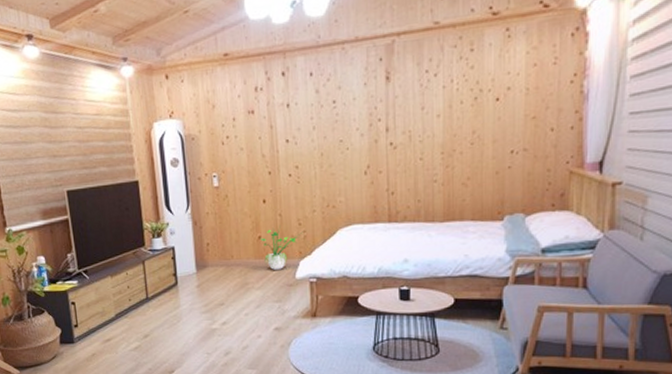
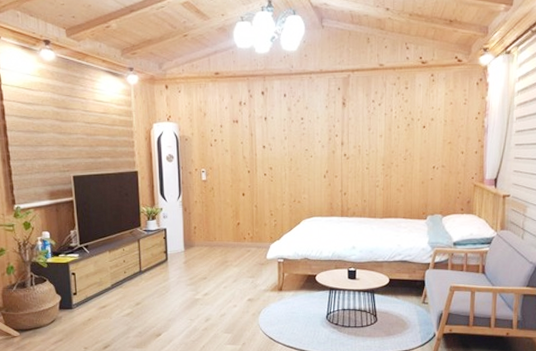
potted plant: present [260,225,303,270] -> none [239,215,274,251]

